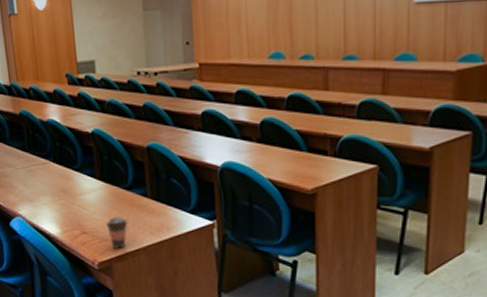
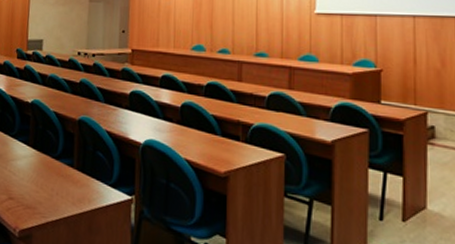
coffee cup: present [106,216,128,249] -> none [32,184,53,217]

